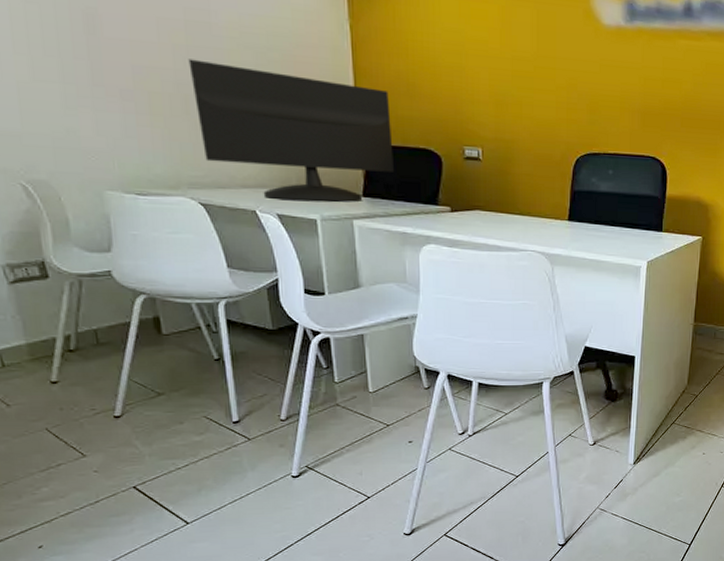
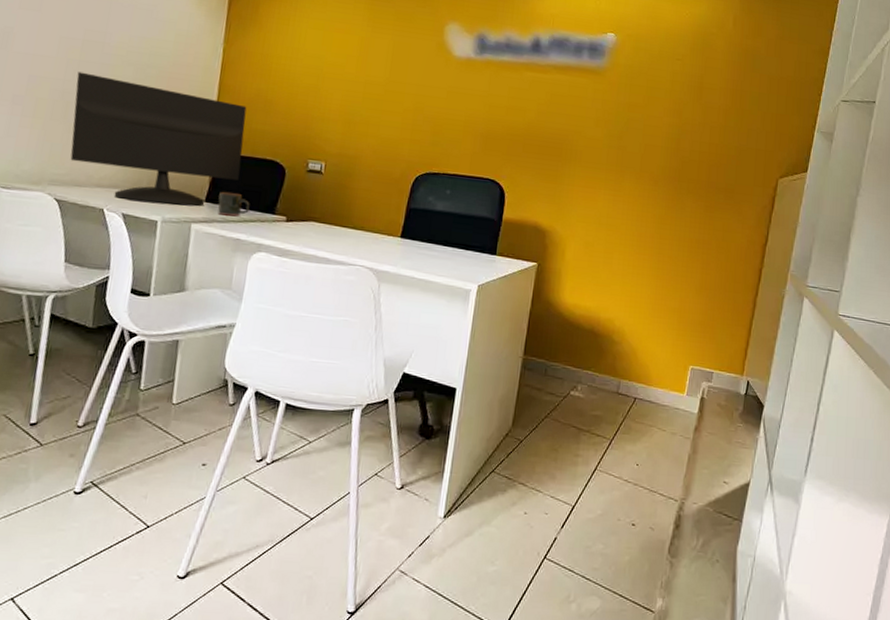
mug: none [376,184,411,210] -> present [217,191,250,217]

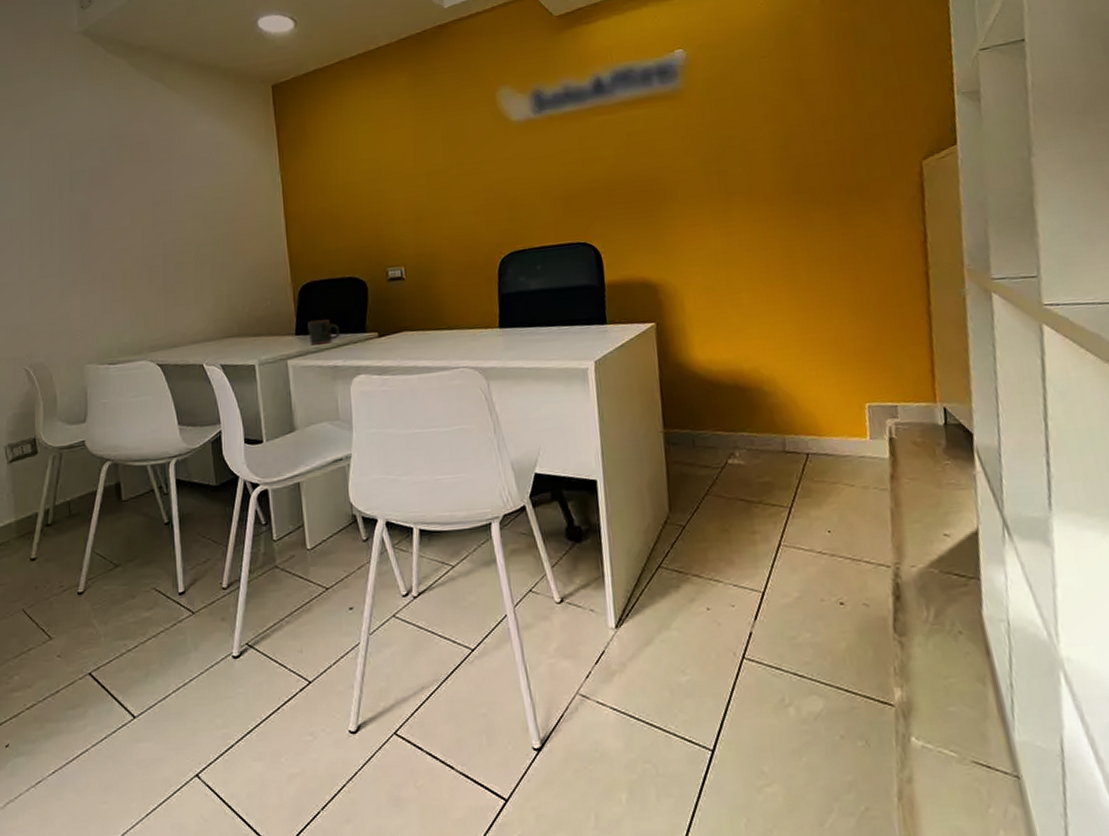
computer monitor: present [70,71,247,206] -> none [153,228,323,351]

